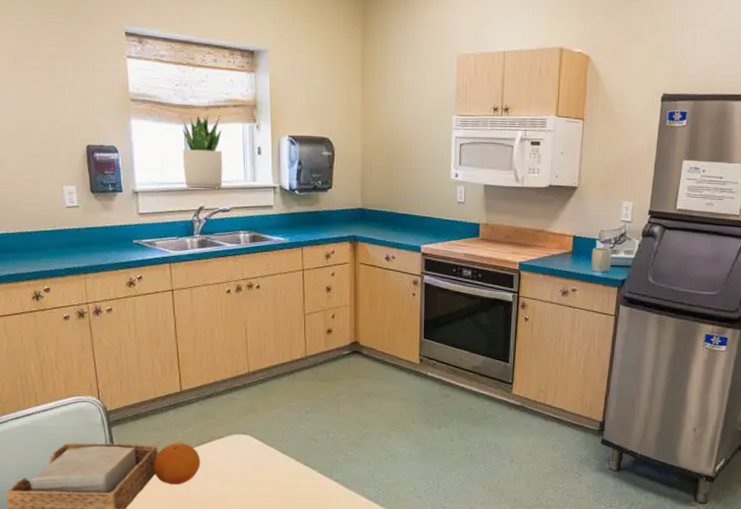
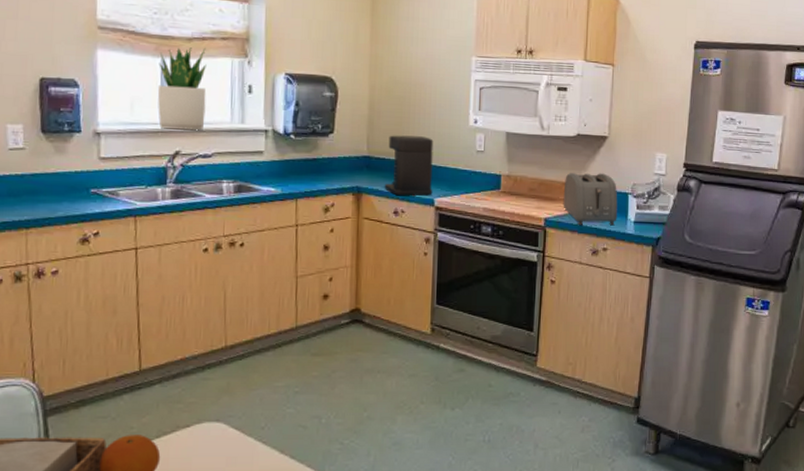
coffee maker: none [377,189,419,244] -> present [384,135,434,196]
toaster: none [536,221,586,269] -> present [563,173,618,226]
mug: present [591,247,612,273] -> none [623,202,646,230]

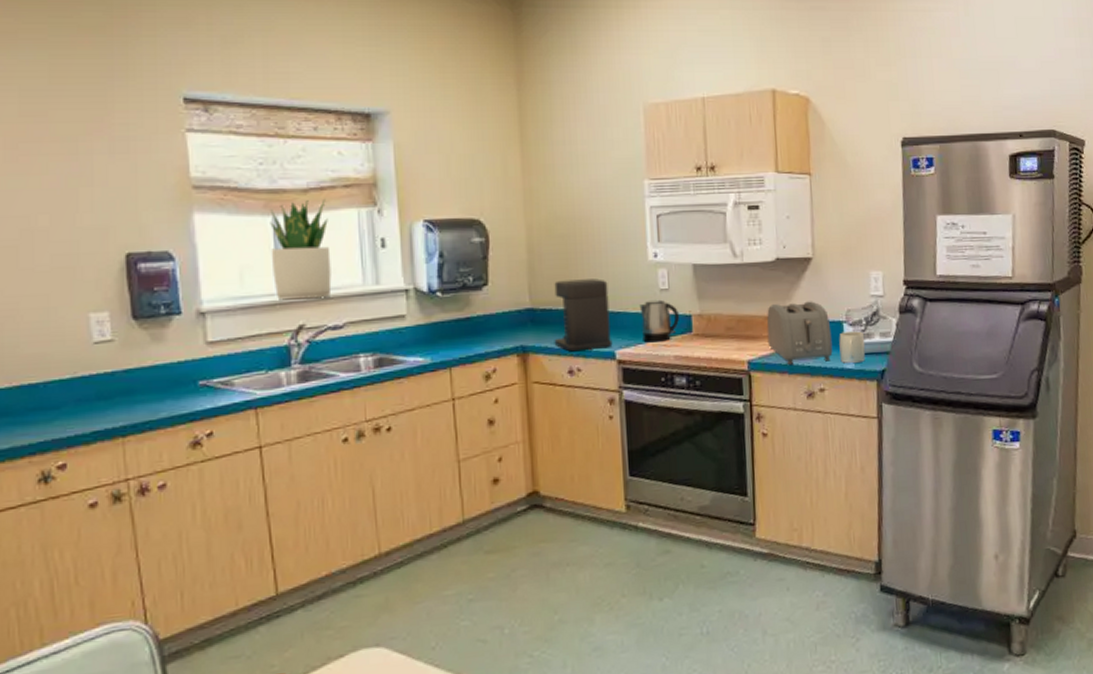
kettle: none [458,159,490,195] -> present [639,299,679,343]
mug: none [623,202,646,230] -> present [839,331,866,364]

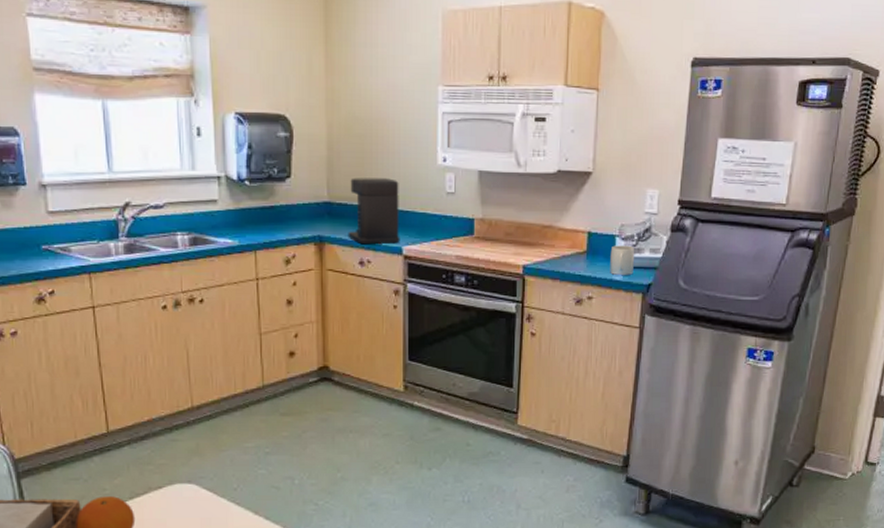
planter: present [270,198,332,300] -> none [100,86,154,179]
kettle: present [639,299,679,343] -> none [427,201,462,242]
toaster: present [766,301,833,364] -> none [543,214,604,272]

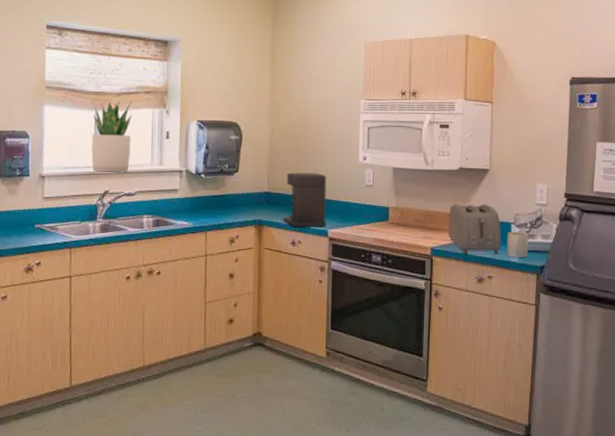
planter: none [100,86,154,179] -> present [91,100,132,172]
toaster: none [543,214,604,272] -> present [448,204,501,254]

